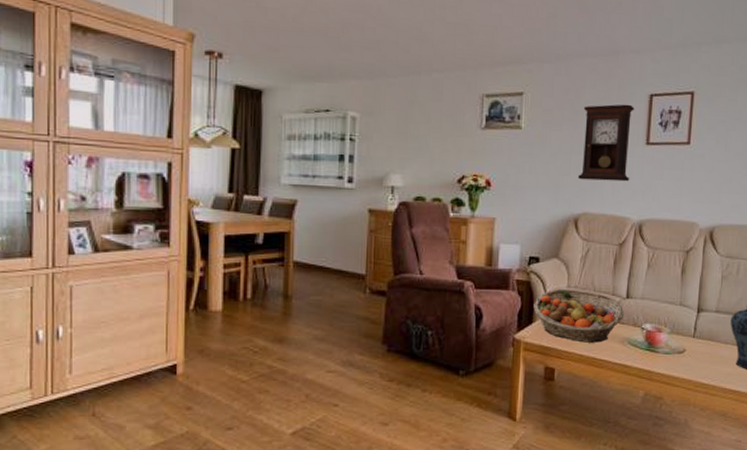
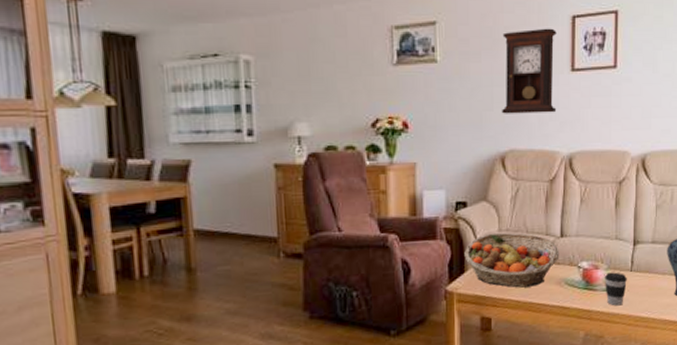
coffee cup: none [667,337,690,370] -> present [605,272,628,306]

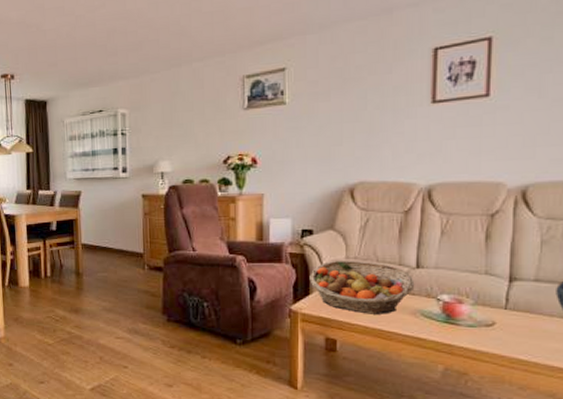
pendulum clock: present [502,28,557,114] -> none [352,62,415,148]
coffee cup: present [605,272,628,306] -> none [470,308,501,344]

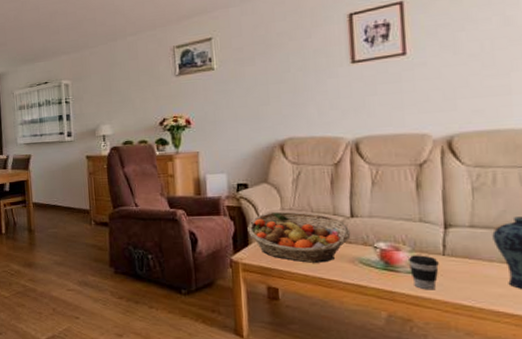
coffee cup: none [470,308,501,344] -> present [409,255,440,290]

